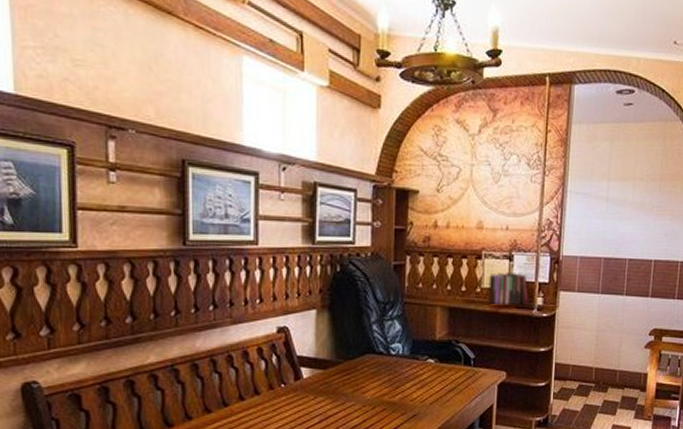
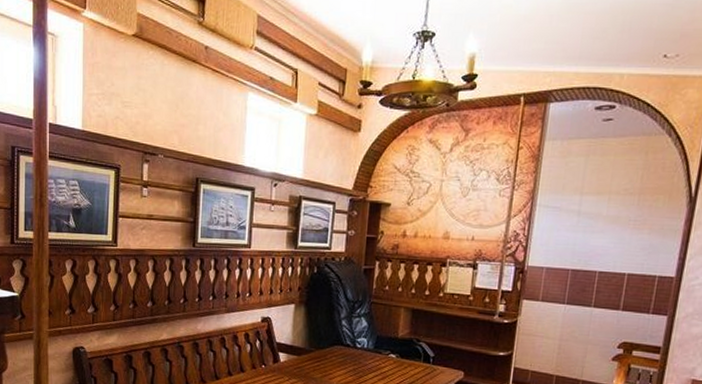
books: present [488,272,530,306] -> none [450,279,491,312]

